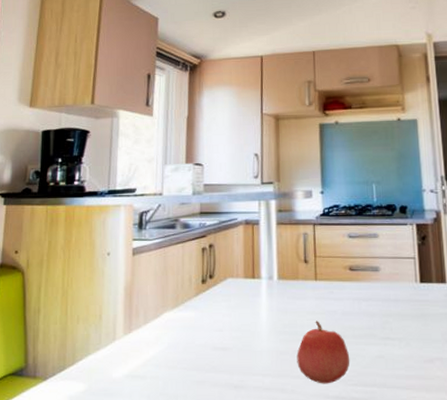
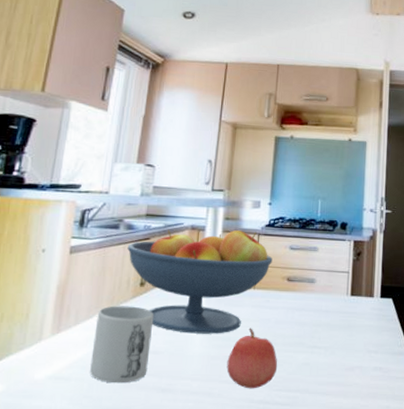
mug: none [163,303,219,381] -> present [90,306,154,384]
fruit bowl: none [185,222,331,329] -> present [127,230,273,334]

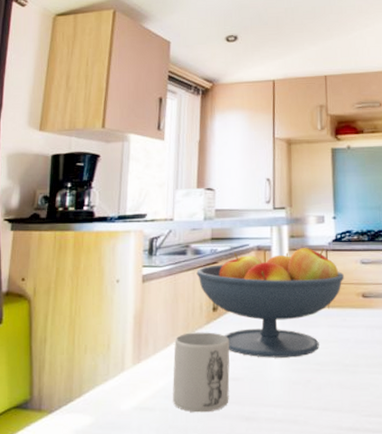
apple: present [226,328,278,389] -> none [309,349,364,415]

